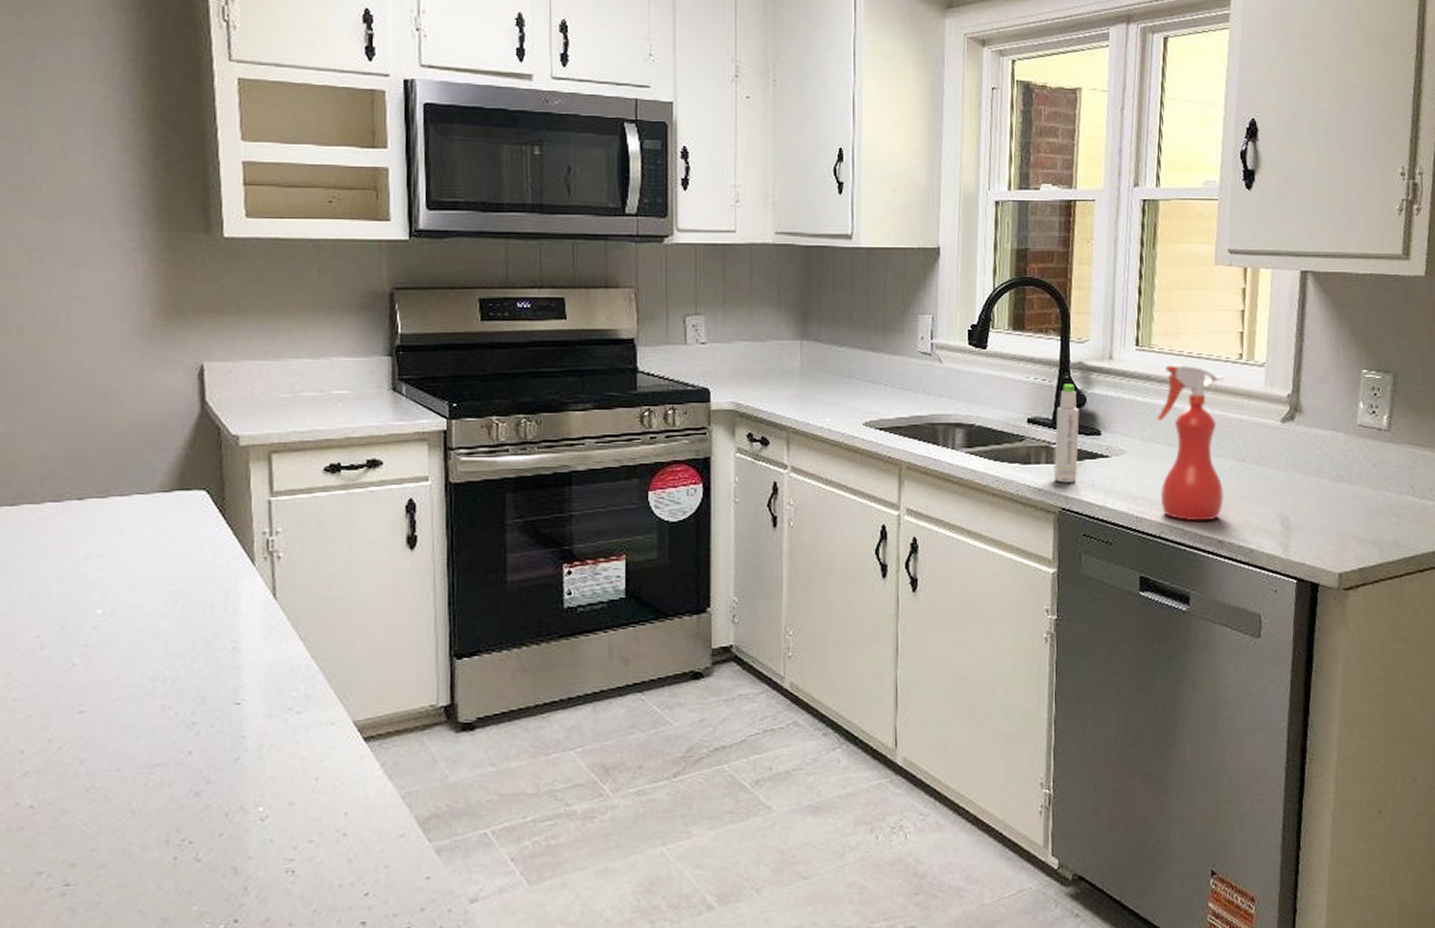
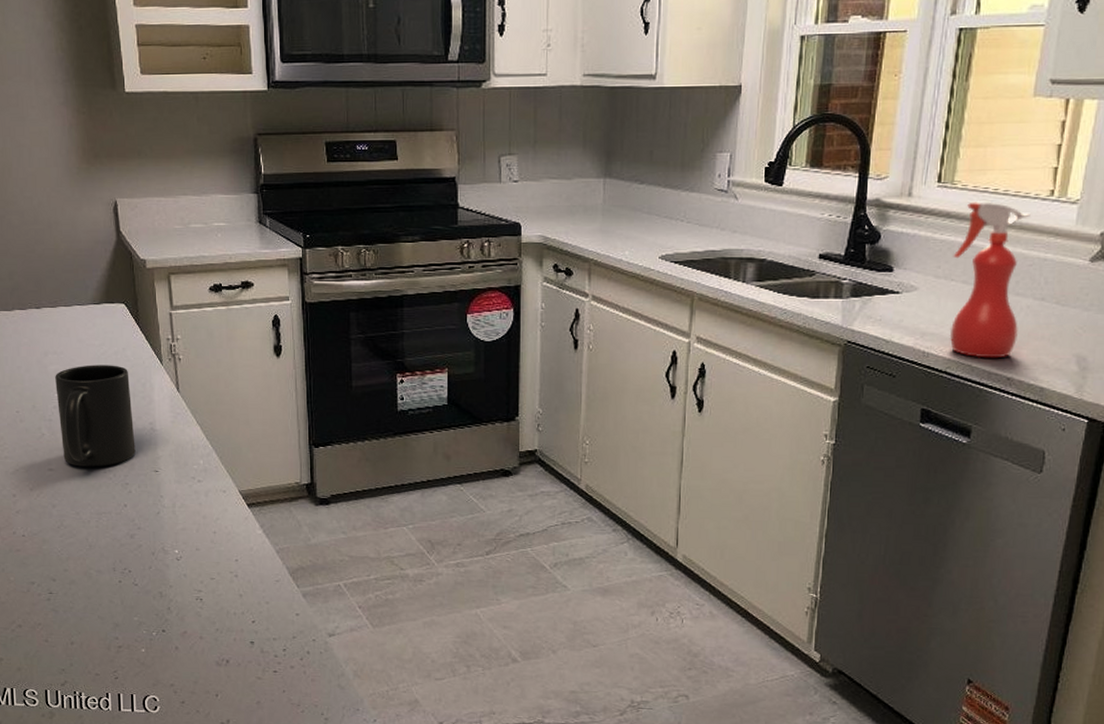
mug: none [98,568,210,705] -> present [55,365,136,467]
bottle: present [1054,383,1080,483] -> none [841,220,873,317]

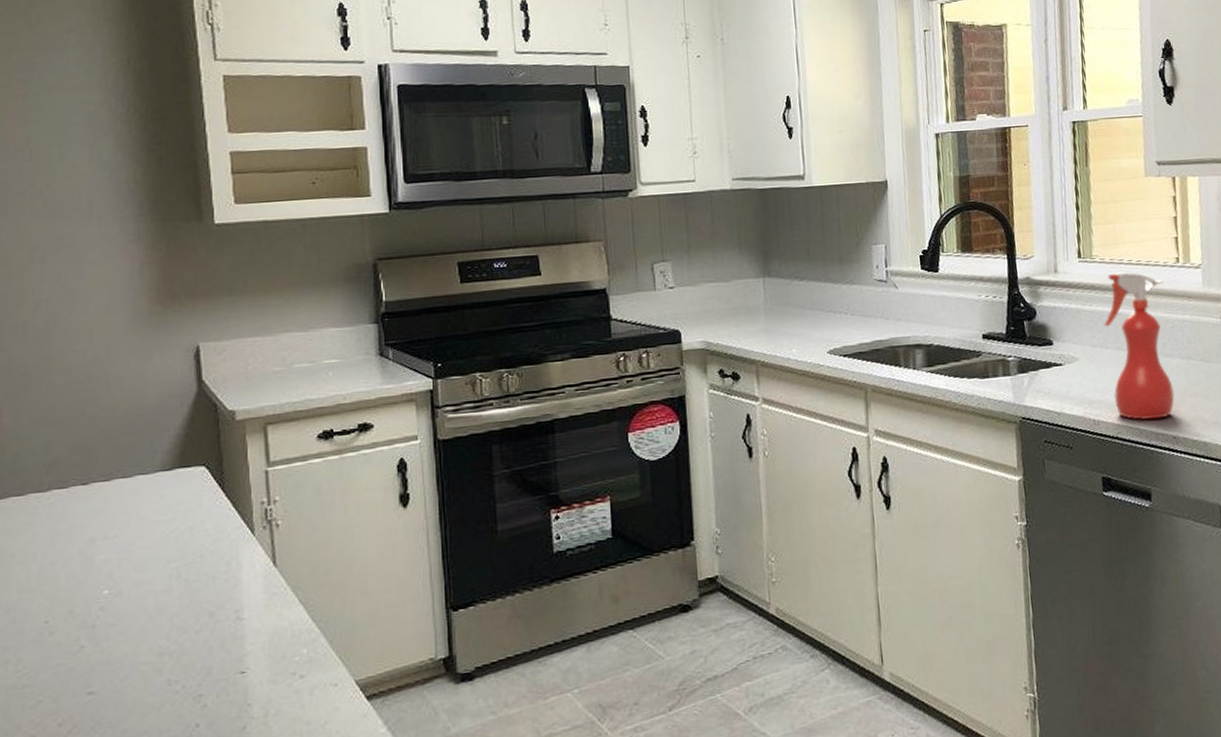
mug: present [55,365,136,467] -> none [104,543,214,683]

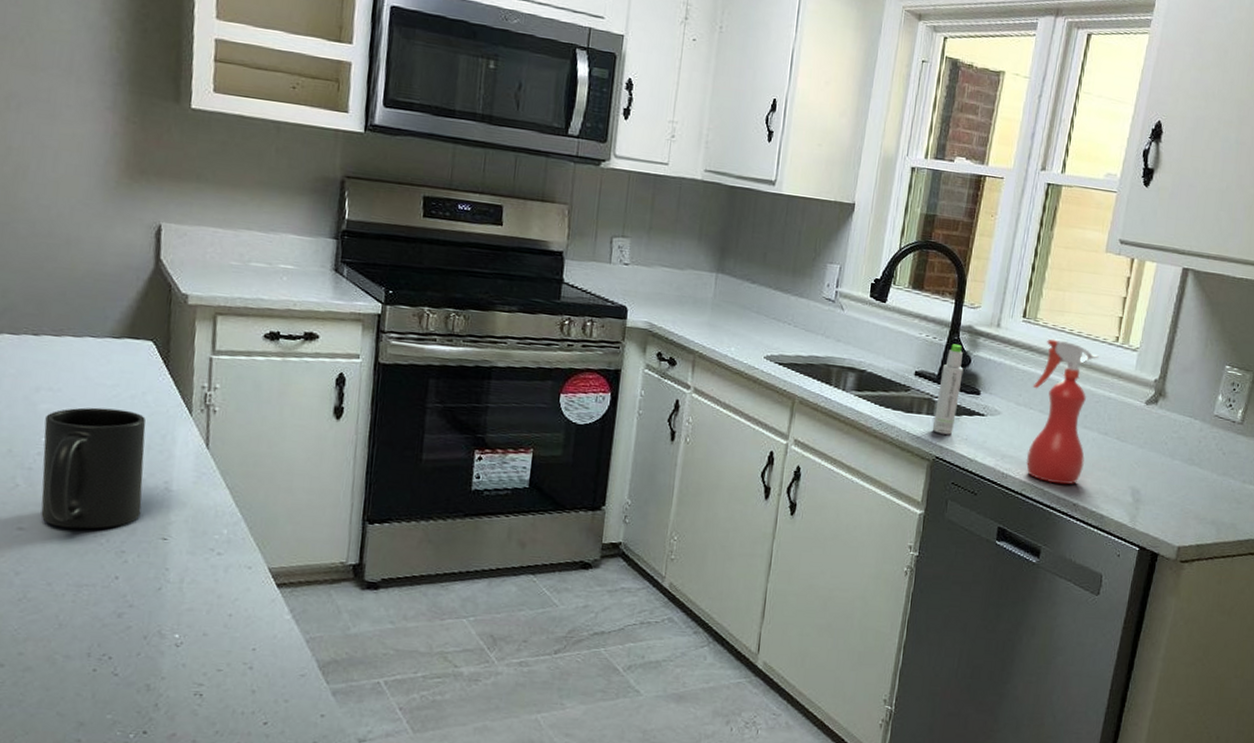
mug: none [104,543,214,683] -> present [41,407,146,529]
bottle: none [1009,298,1034,393] -> present [932,343,964,435]

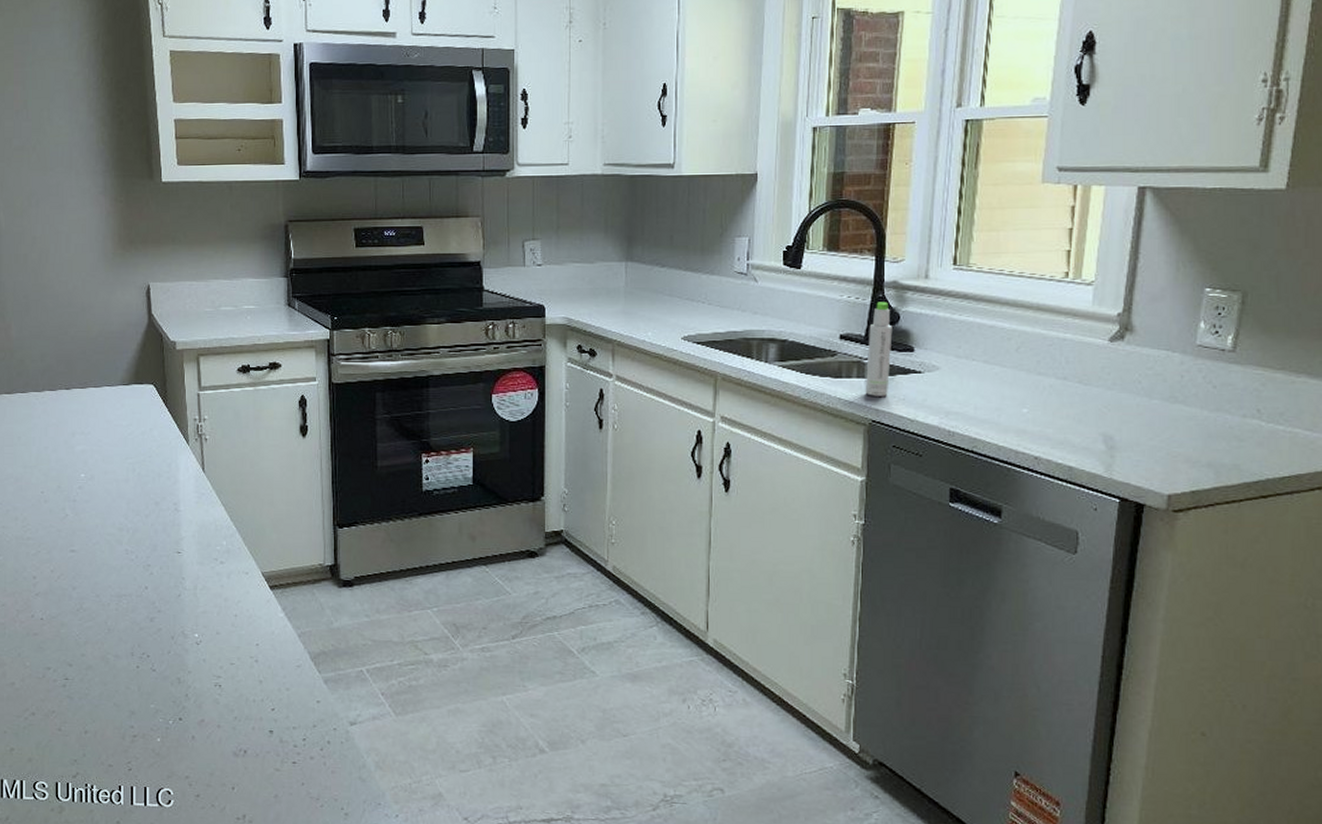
mug: present [41,407,146,529] -> none [81,445,159,548]
spray bottle: present [1026,338,1099,485] -> none [973,282,1047,438]

